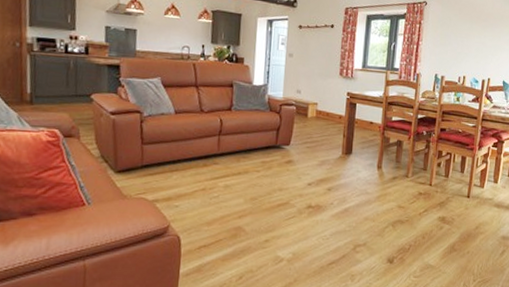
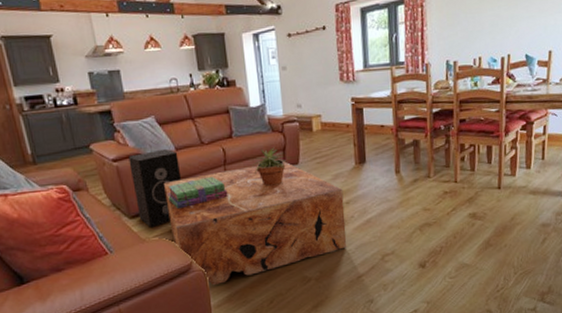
speaker: none [125,110,176,185] -> present [128,148,182,228]
coffee table: none [154,140,327,253] -> present [164,161,347,286]
stack of books: none [158,143,218,171] -> present [168,176,228,210]
potted plant: none [244,125,280,162] -> present [250,147,288,186]

